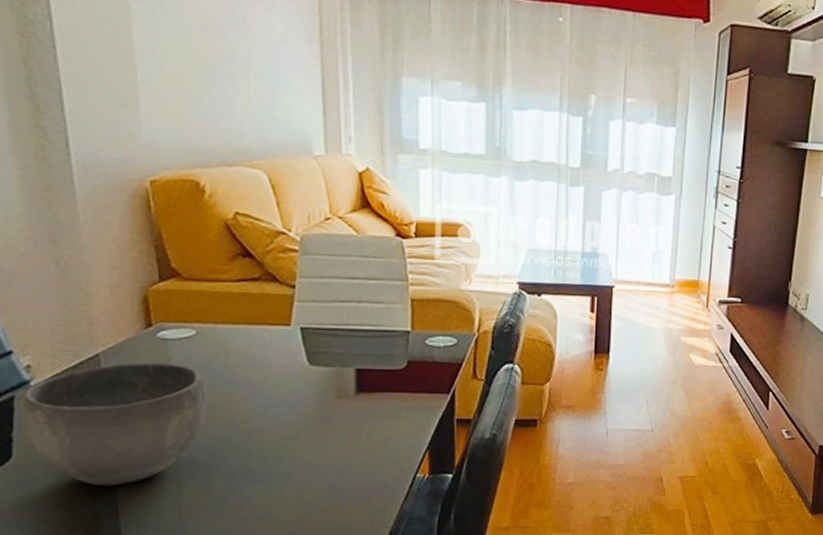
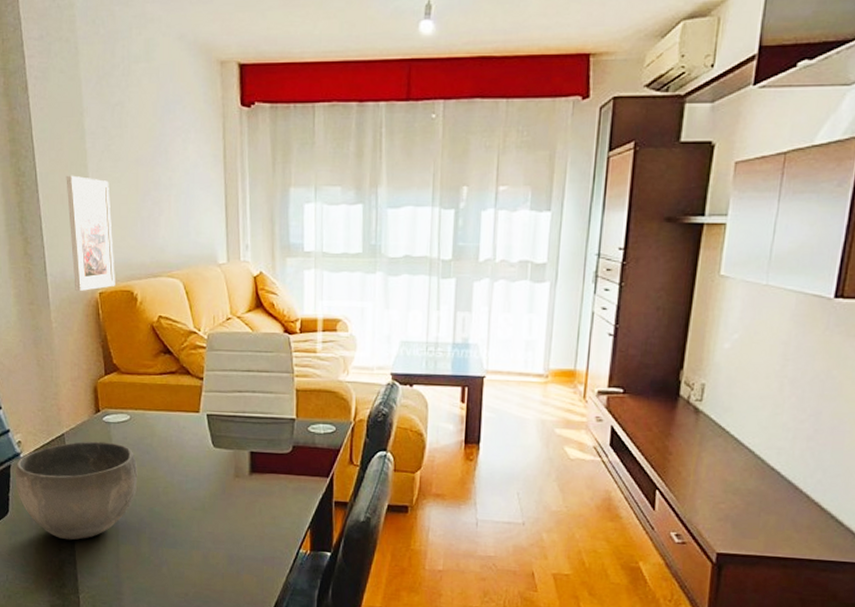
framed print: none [98,31,173,179] -> present [66,175,115,292]

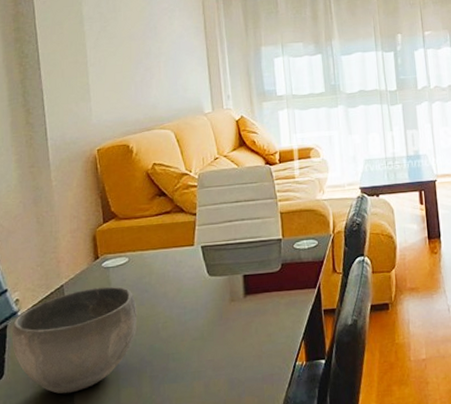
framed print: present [66,175,115,292] -> none [66,53,112,151]

